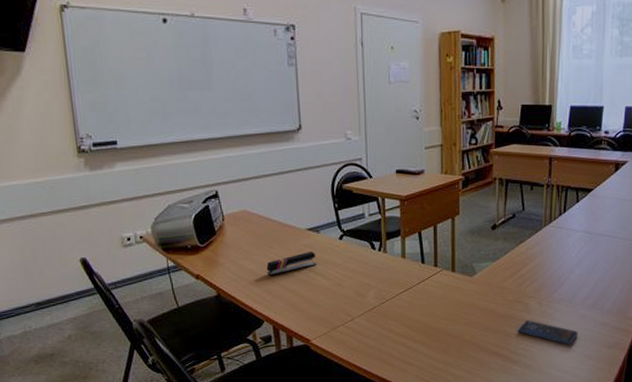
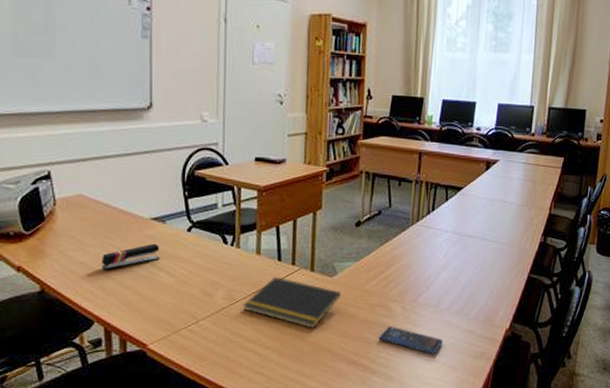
notepad: none [392,277,480,323] -> present [242,276,341,328]

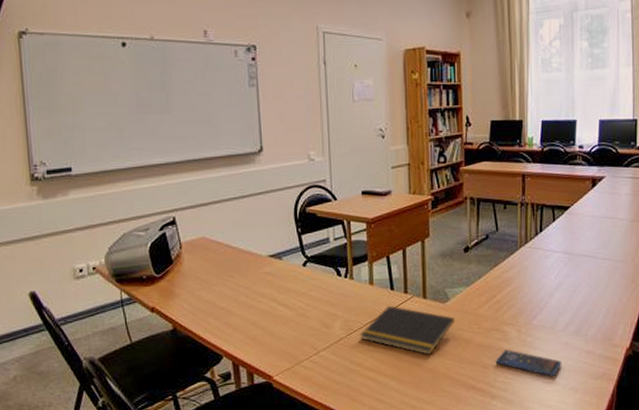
stapler: present [101,243,160,270] -> none [226,279,279,307]

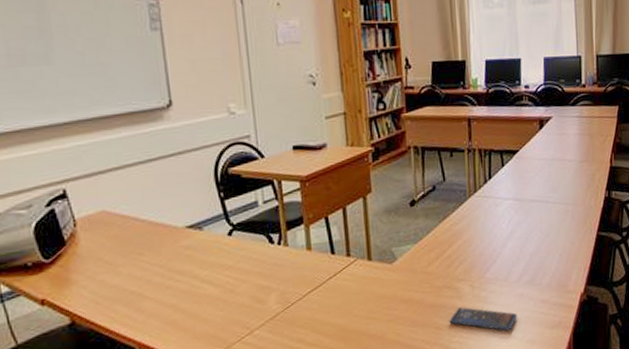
notepad: present [359,305,454,355] -> none [298,271,403,322]

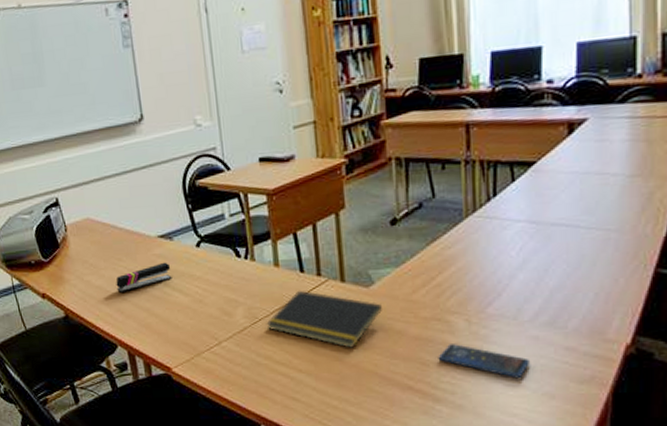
stapler: none [136,253,201,290] -> present [115,262,172,293]
notepad: none [298,271,403,322] -> present [266,290,382,348]

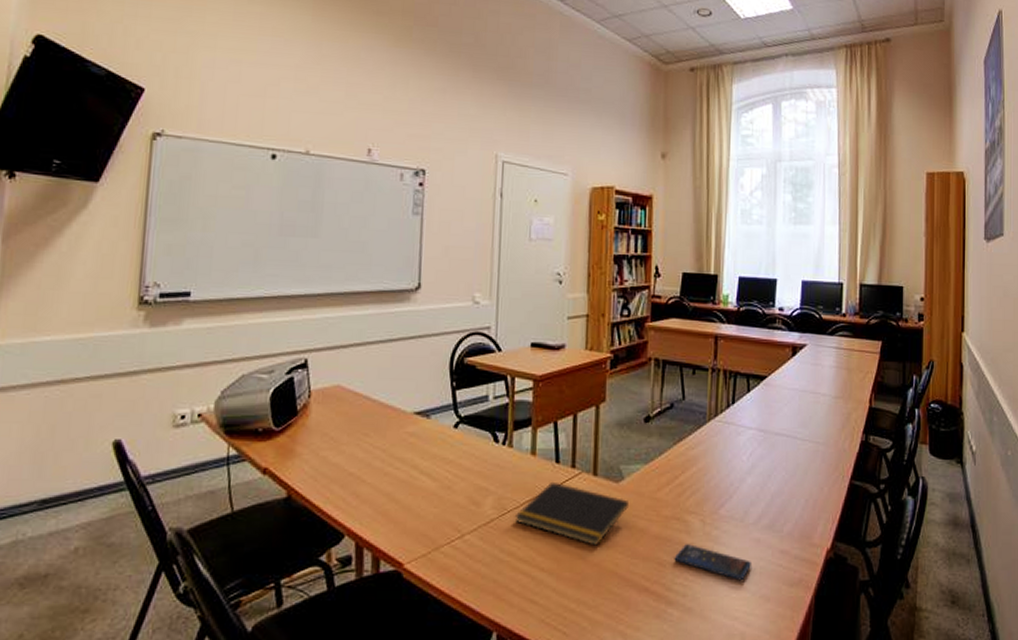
stapler: present [115,262,172,293] -> none [356,441,422,473]

